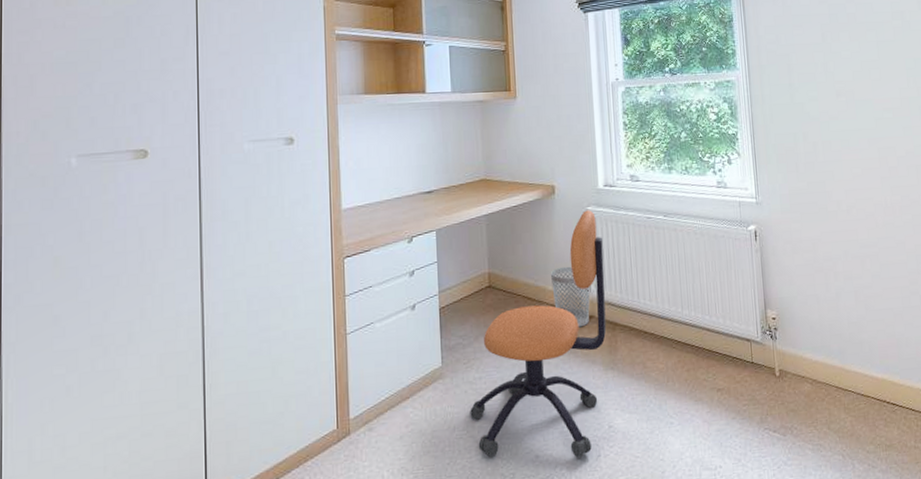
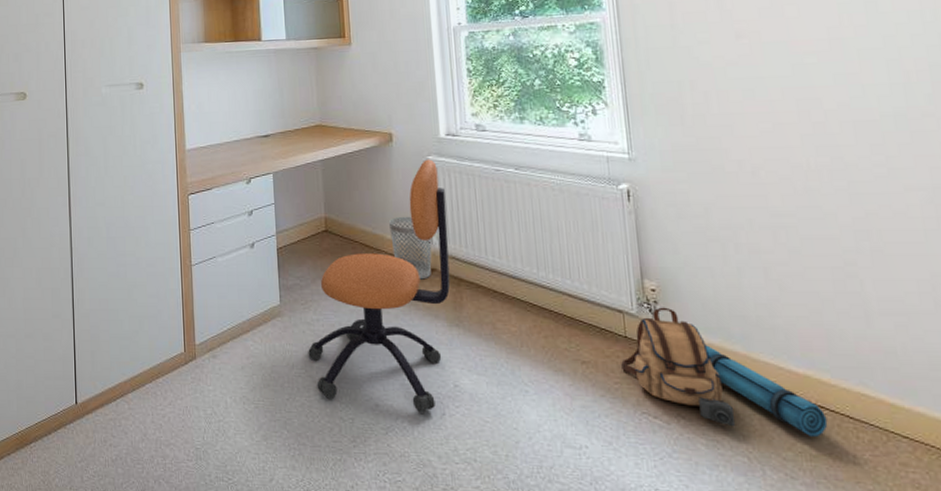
backpack: none [749,332,898,431] -> present [621,307,828,437]

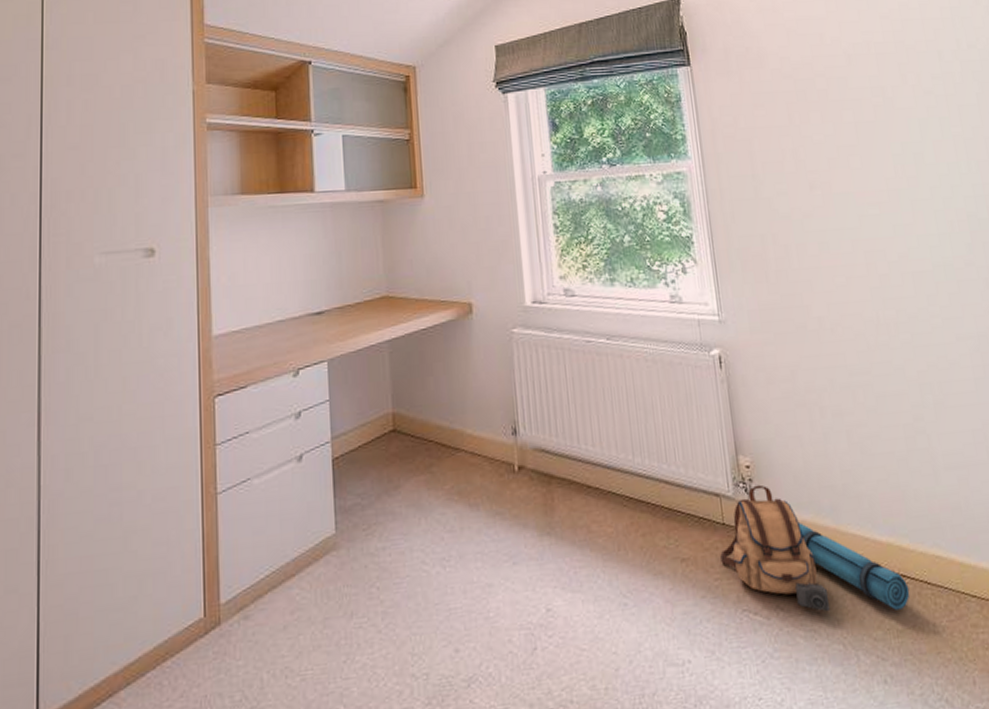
office chair: present [308,159,451,413] -> none [371,332,540,652]
wastebasket: present [388,216,432,280] -> none [468,403,519,482]

